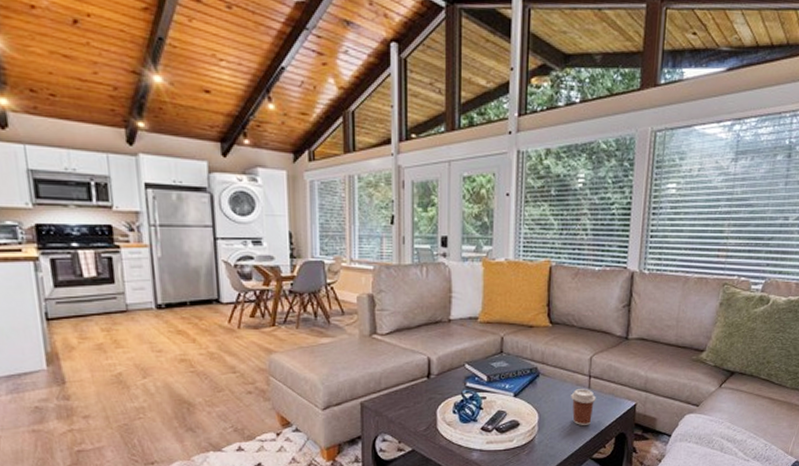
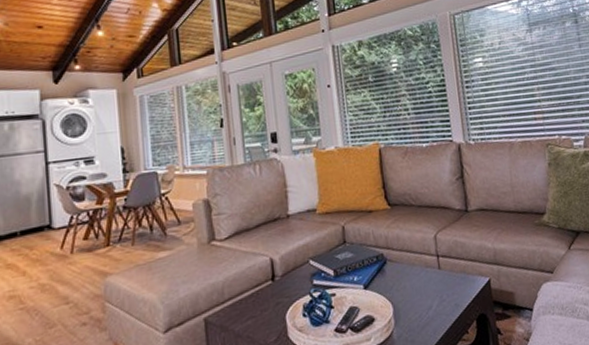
coffee cup: present [571,389,596,426] -> none [422,270,449,312]

